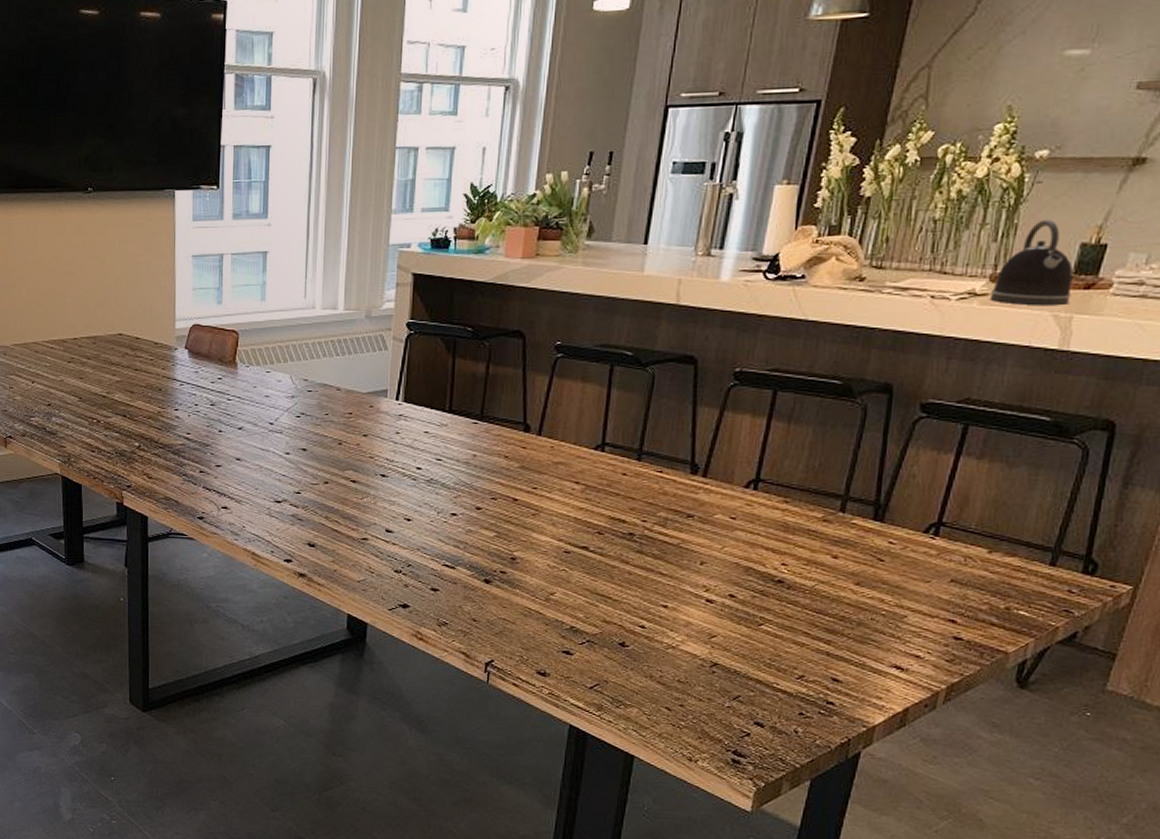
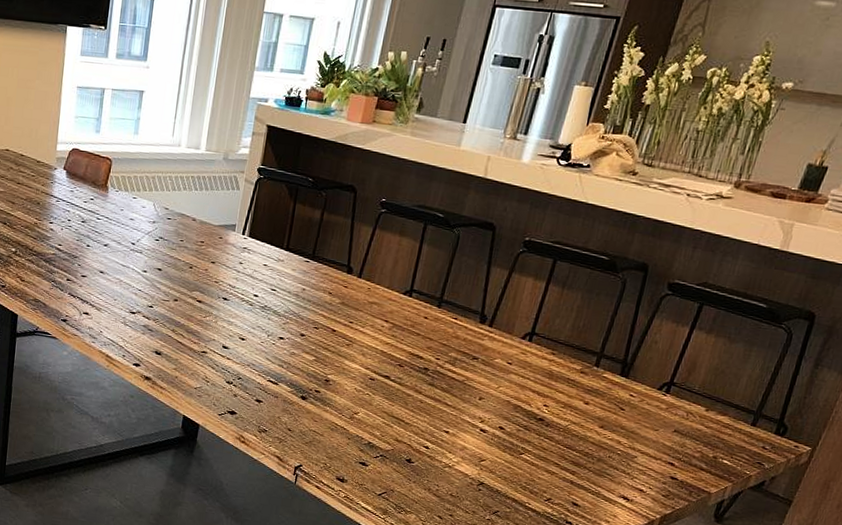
kettle: present [990,219,1074,306] -> none [733,140,800,214]

